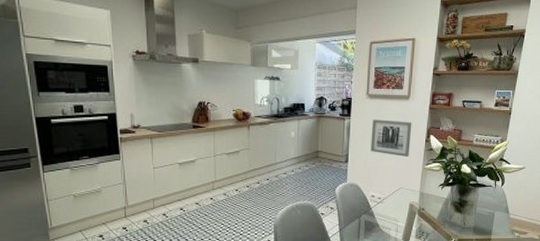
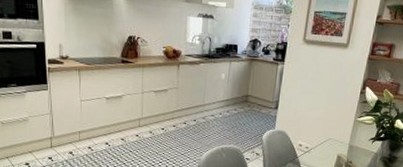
wall art: present [371,119,412,157] -> none [302,66,348,108]

